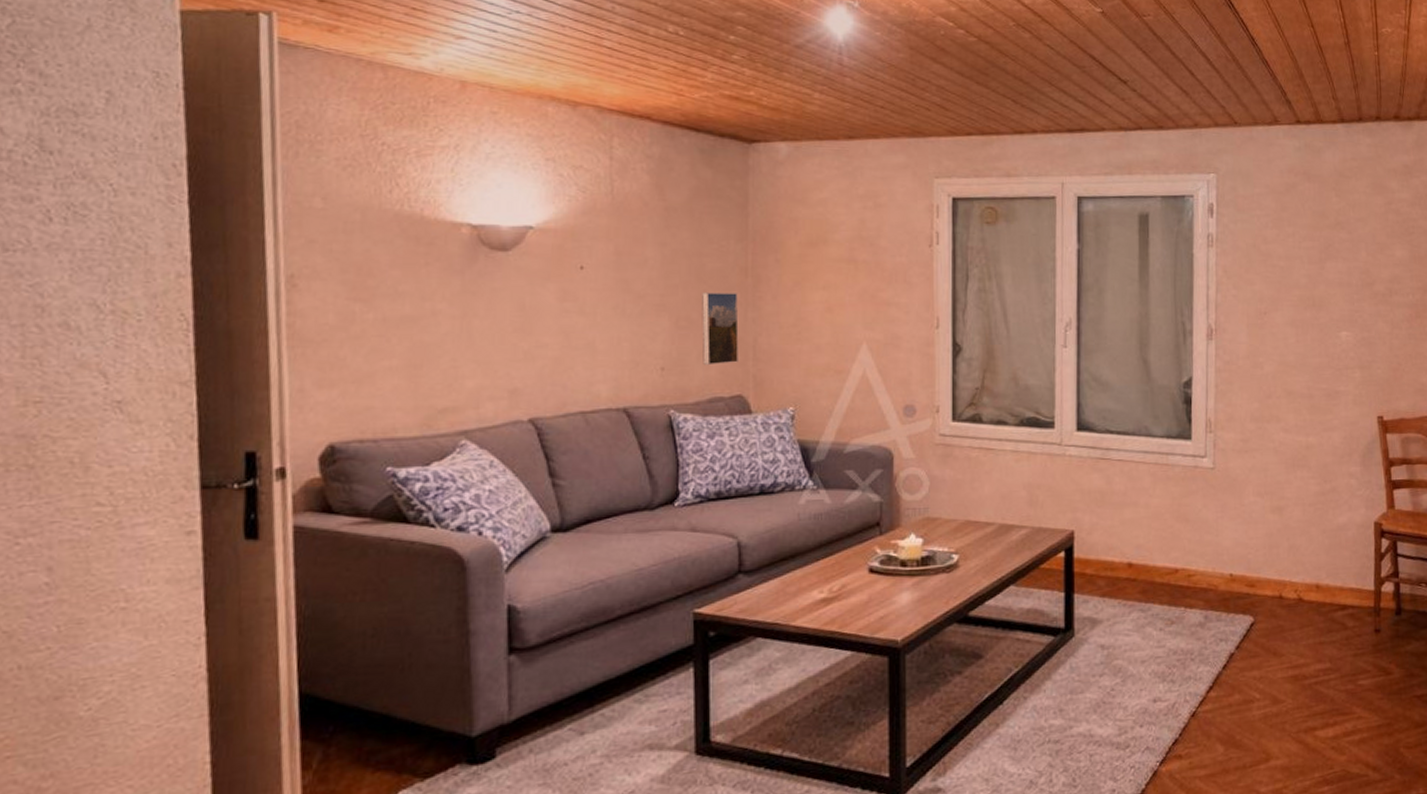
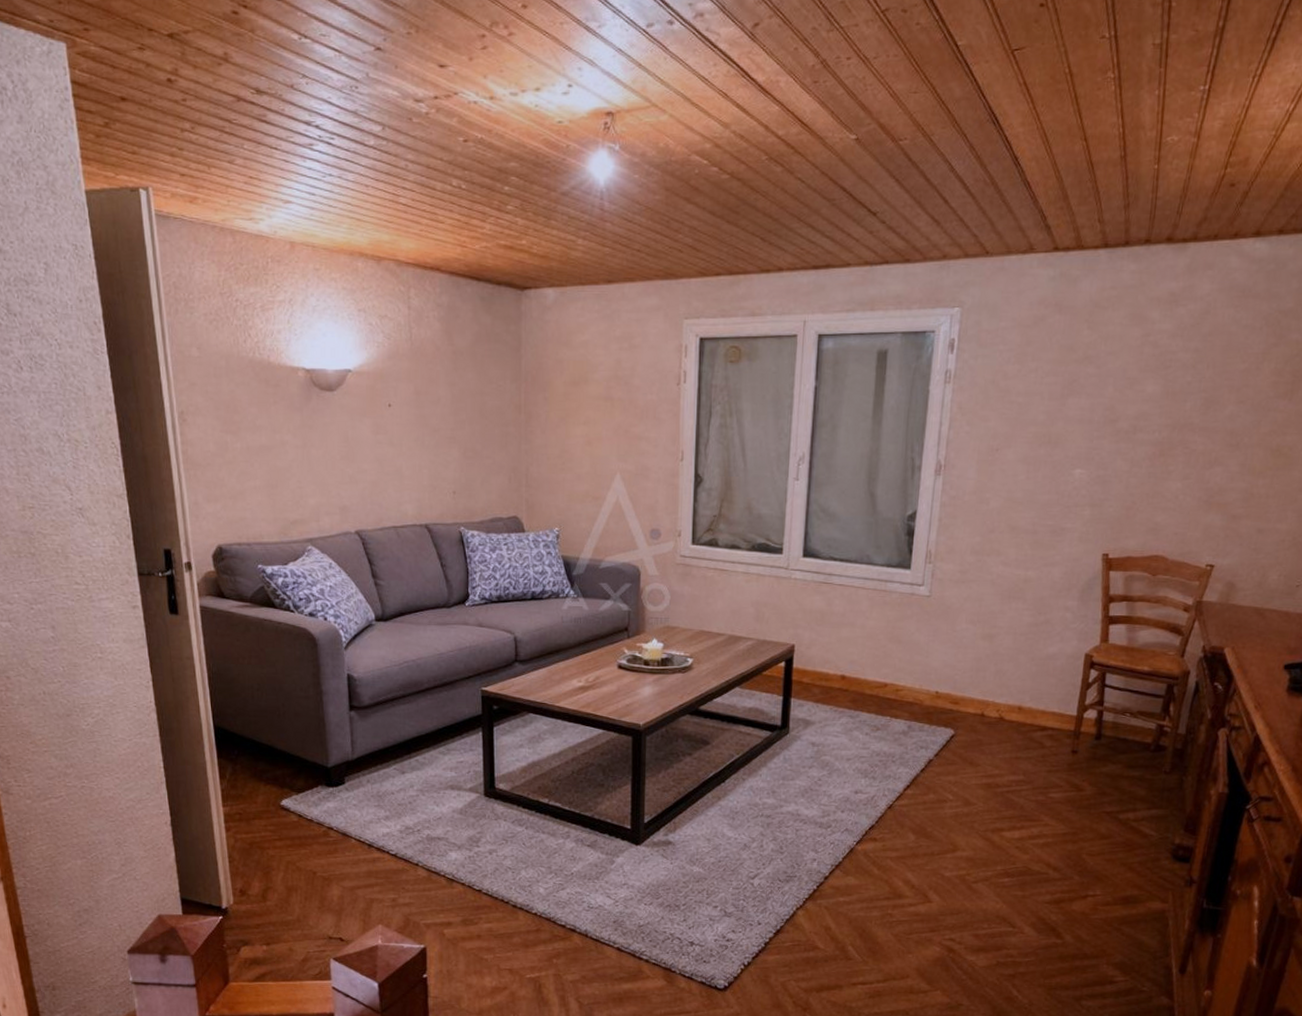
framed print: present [702,292,739,366] -> none [484,427,514,491]

